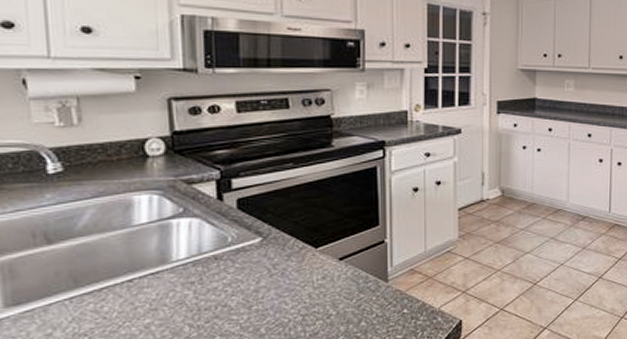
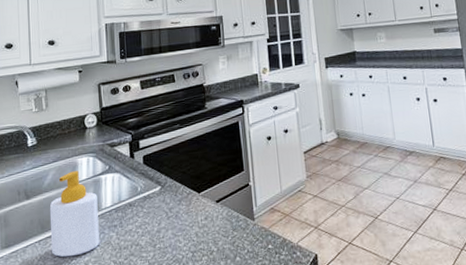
soap bottle: none [86,211,168,319] -> present [49,171,100,257]

